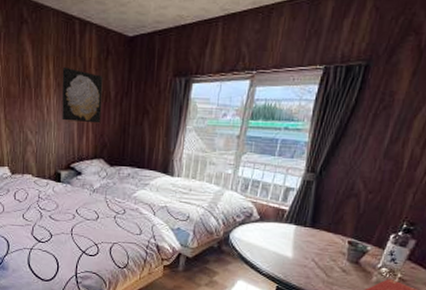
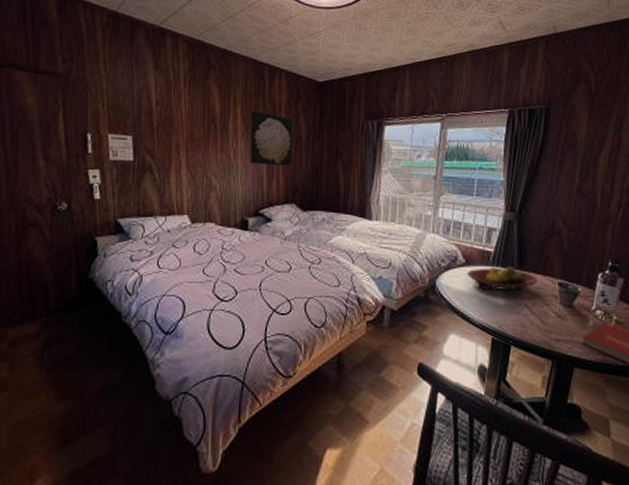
fruit bowl: none [260,223,329,247] -> present [467,266,538,292]

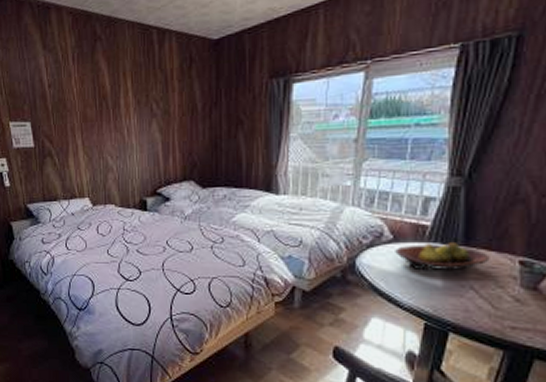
wall art: present [250,111,294,167] -> none [142,82,188,141]

